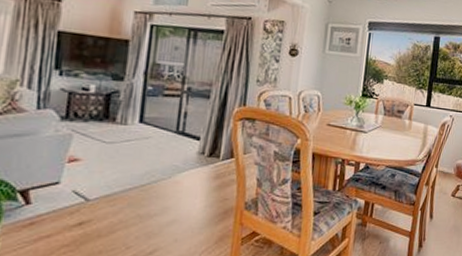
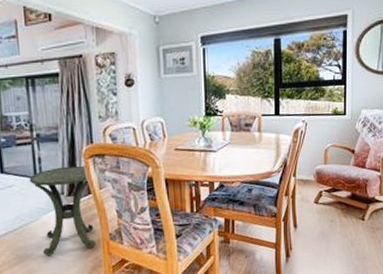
side table: none [167,125,234,218] -> present [29,165,97,255]

